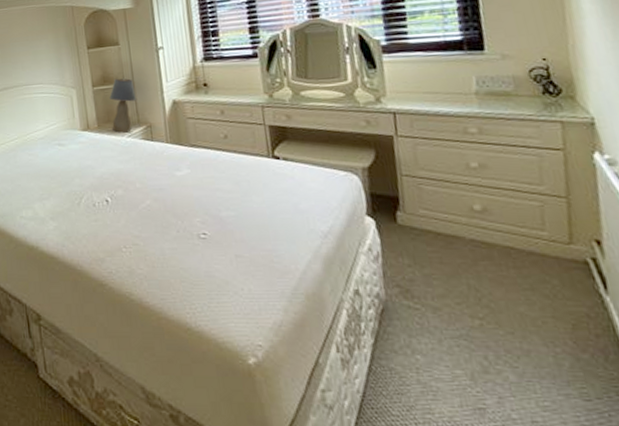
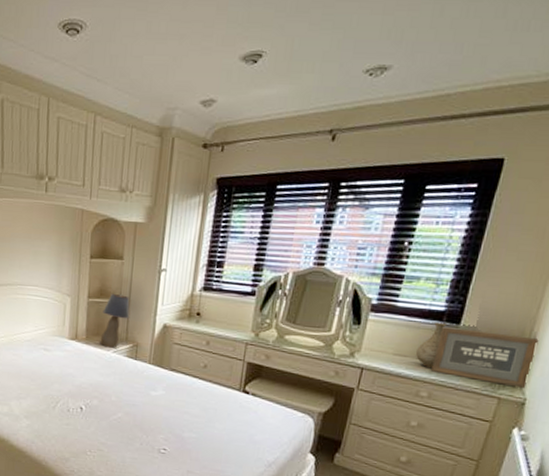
vase: none [447,52,473,102] -> present [416,322,448,369]
picture frame: none [465,51,588,107] -> present [431,327,539,388]

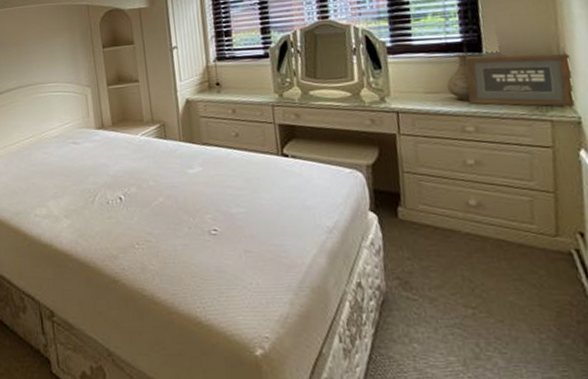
table lamp: present [100,293,130,350] -> none [124,76,152,132]

